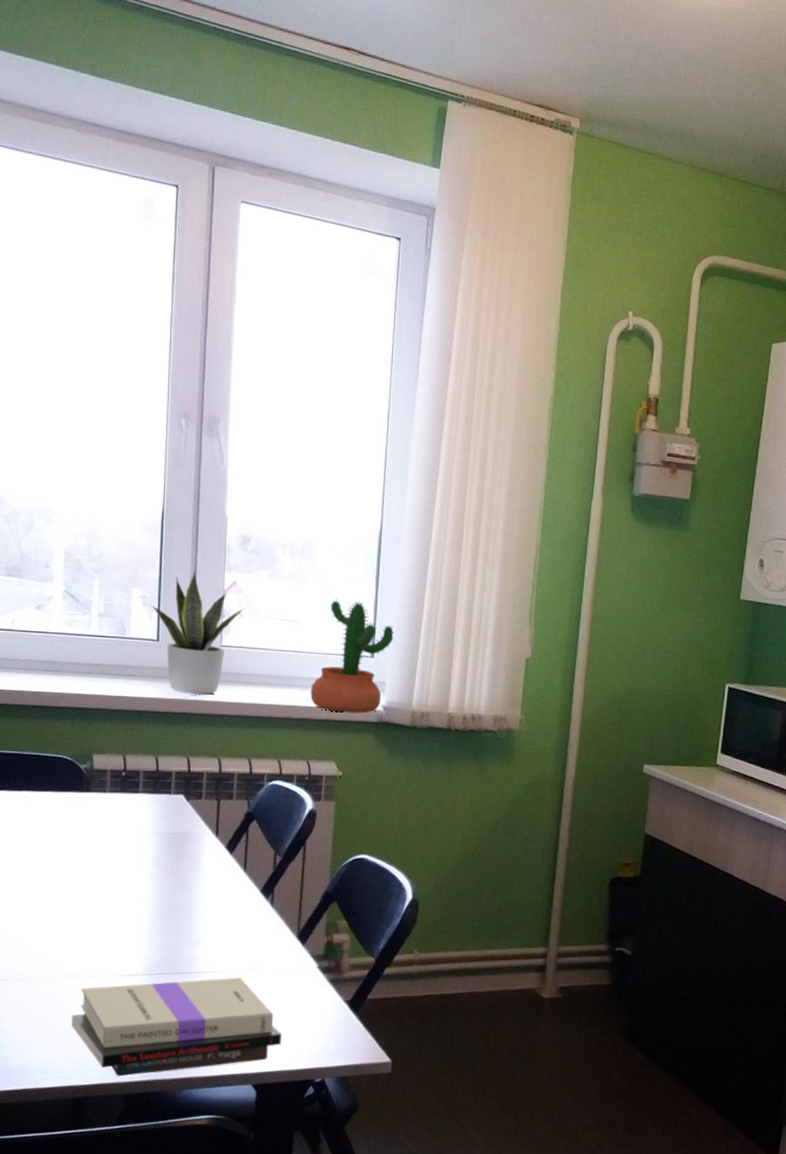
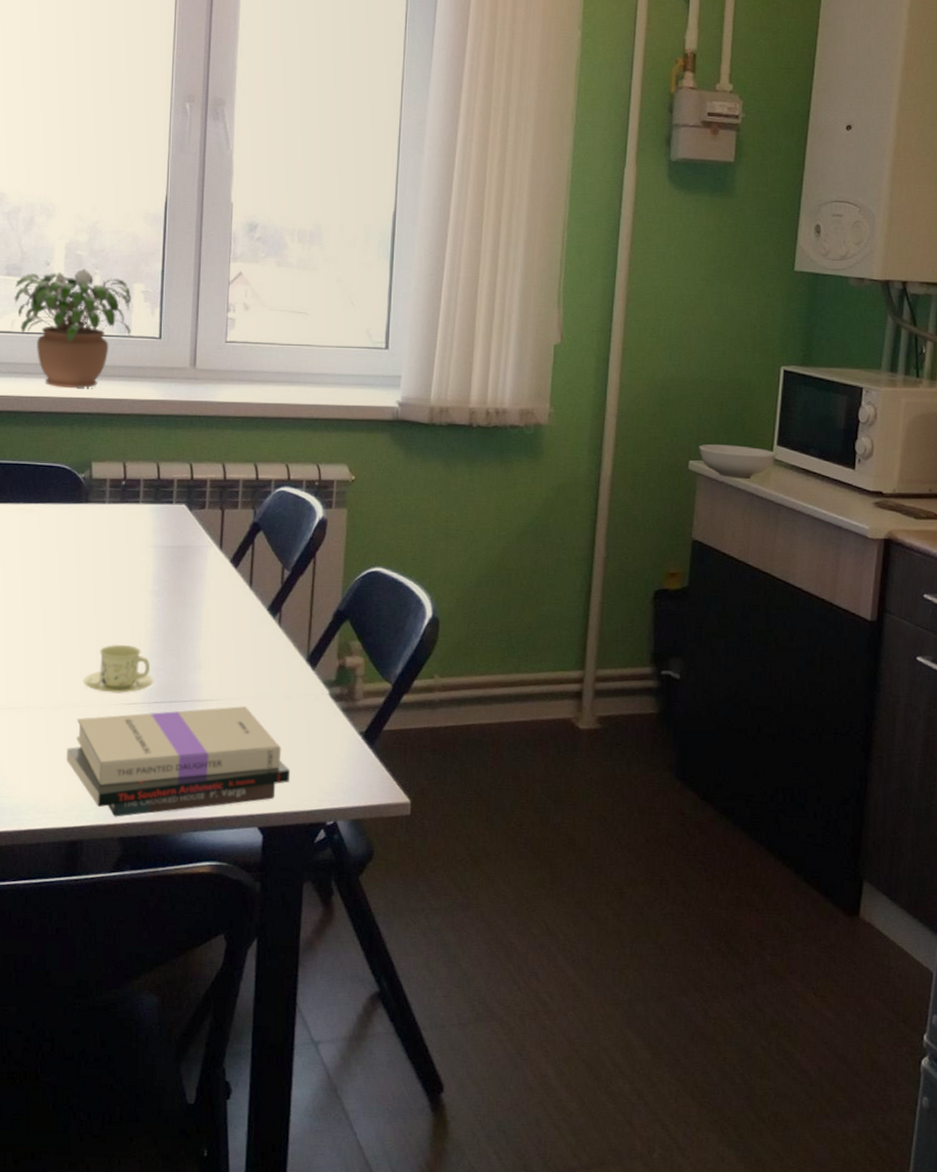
potted flower: none [14,572,130,685] -> present [14,268,132,389]
cup and saucer: none [86,922,154,966] -> present [83,645,154,693]
potted plant: present [150,570,246,696] -> none [153,262,252,396]
potted cactus: present [310,599,395,714] -> none [320,287,411,411]
bowl: none [652,751,721,783] -> present [699,444,778,480]

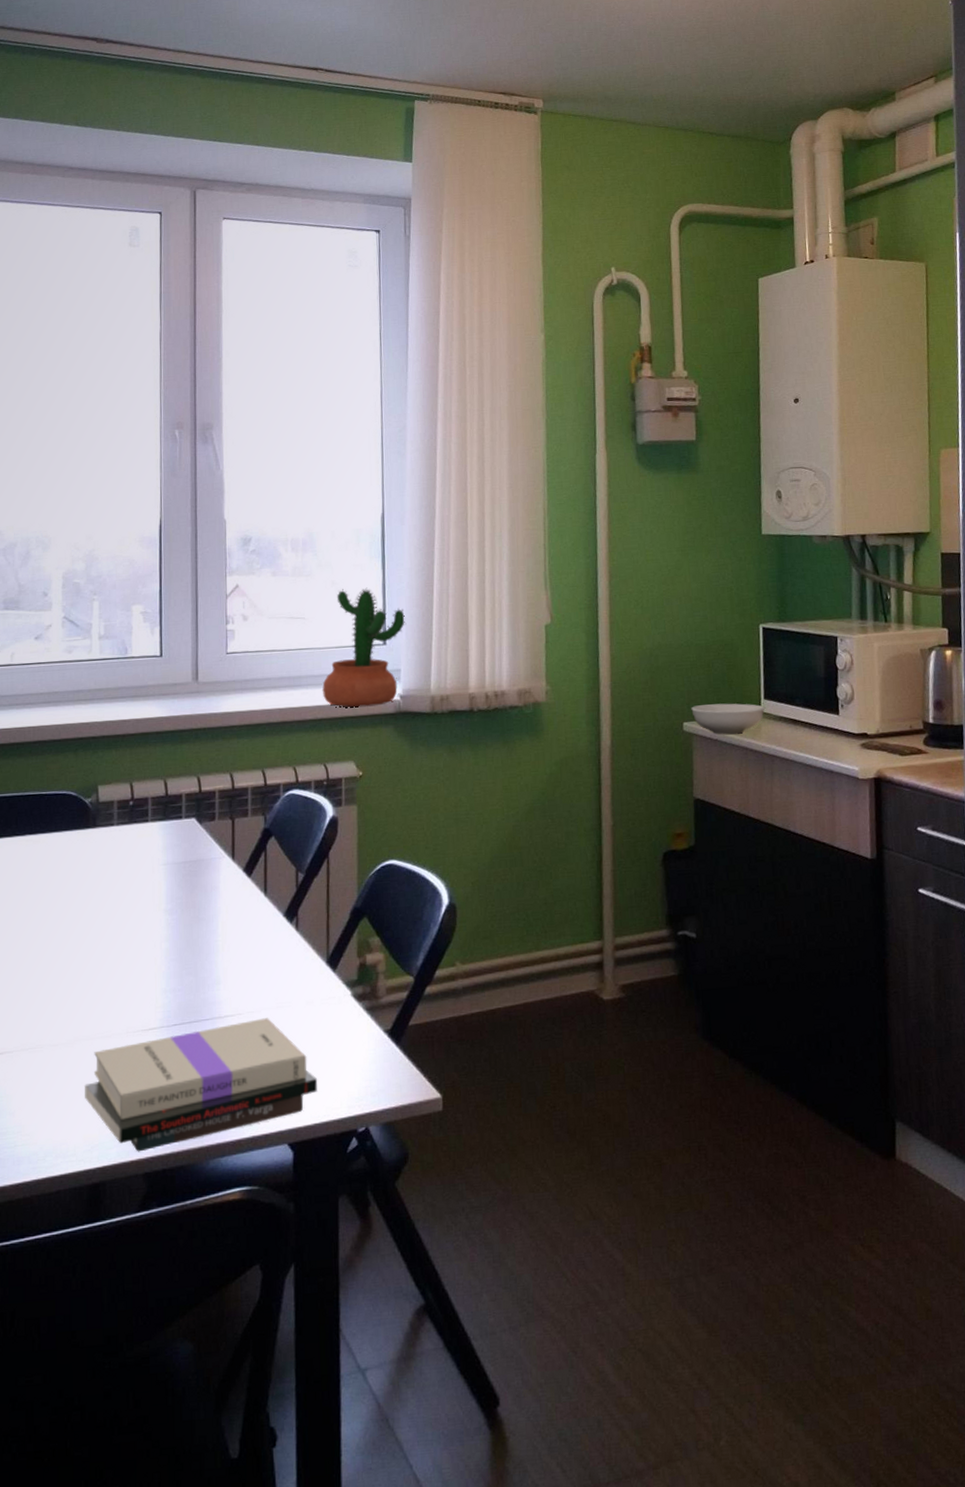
potted flower: present [14,268,132,389] -> none [13,595,132,714]
cup and saucer: present [83,645,154,693] -> none [98,968,172,1021]
potted cactus: none [320,287,411,411] -> present [322,587,406,708]

